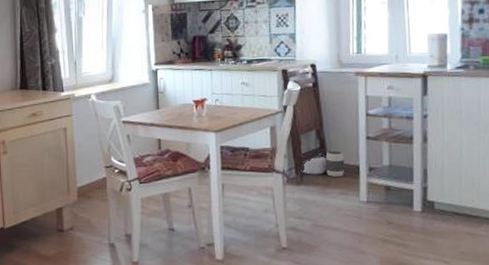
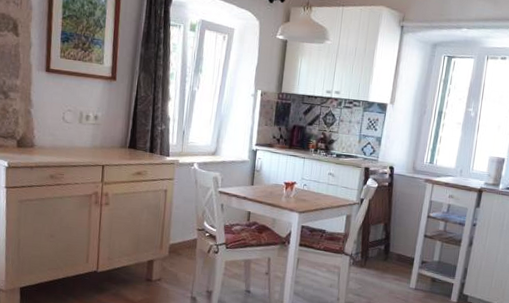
waste basket: present [301,150,345,177] -> none [366,242,404,265]

